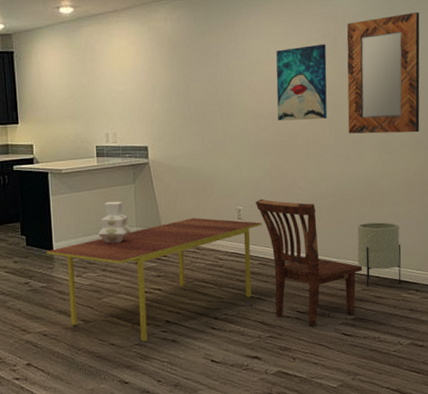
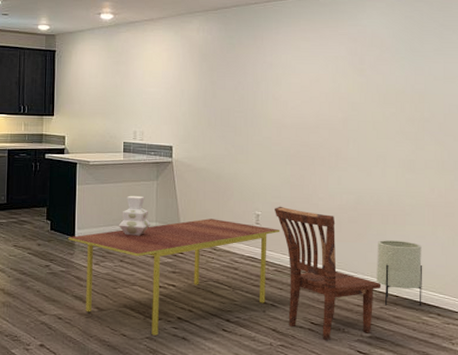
wall art: present [276,44,328,121] -> none [301,62,352,133]
home mirror: present [346,11,420,134] -> none [372,37,449,154]

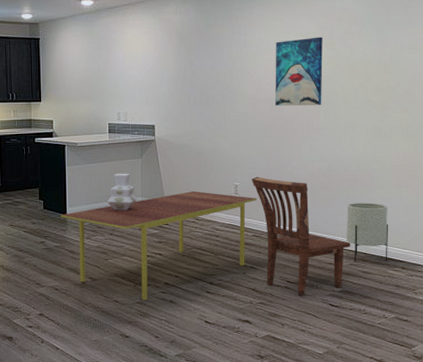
wall art: none [301,62,352,133] -> present [275,37,323,106]

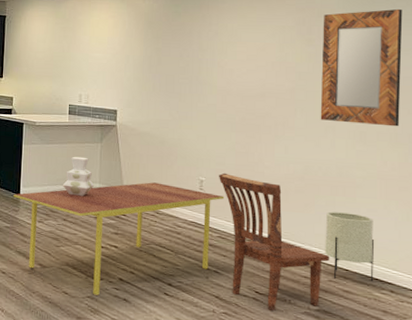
wall art: present [275,37,323,106] -> none [247,31,300,103]
home mirror: none [341,9,414,121] -> present [320,8,403,127]

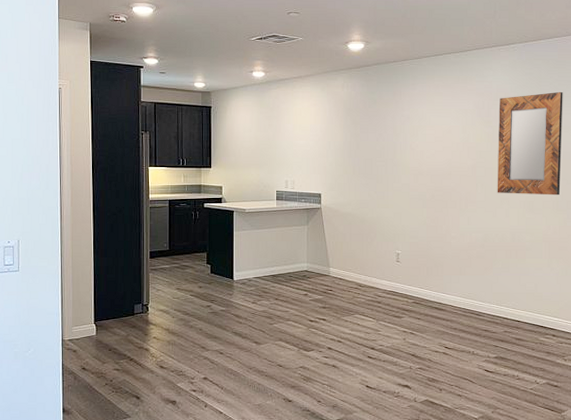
dining table: present [13,182,225,296] -> none [227,258,418,365]
vase: present [62,156,95,196] -> none [273,239,303,276]
dining chair: present [219,172,330,311] -> none [413,245,505,362]
planter: present [325,211,375,282] -> none [501,272,541,330]

